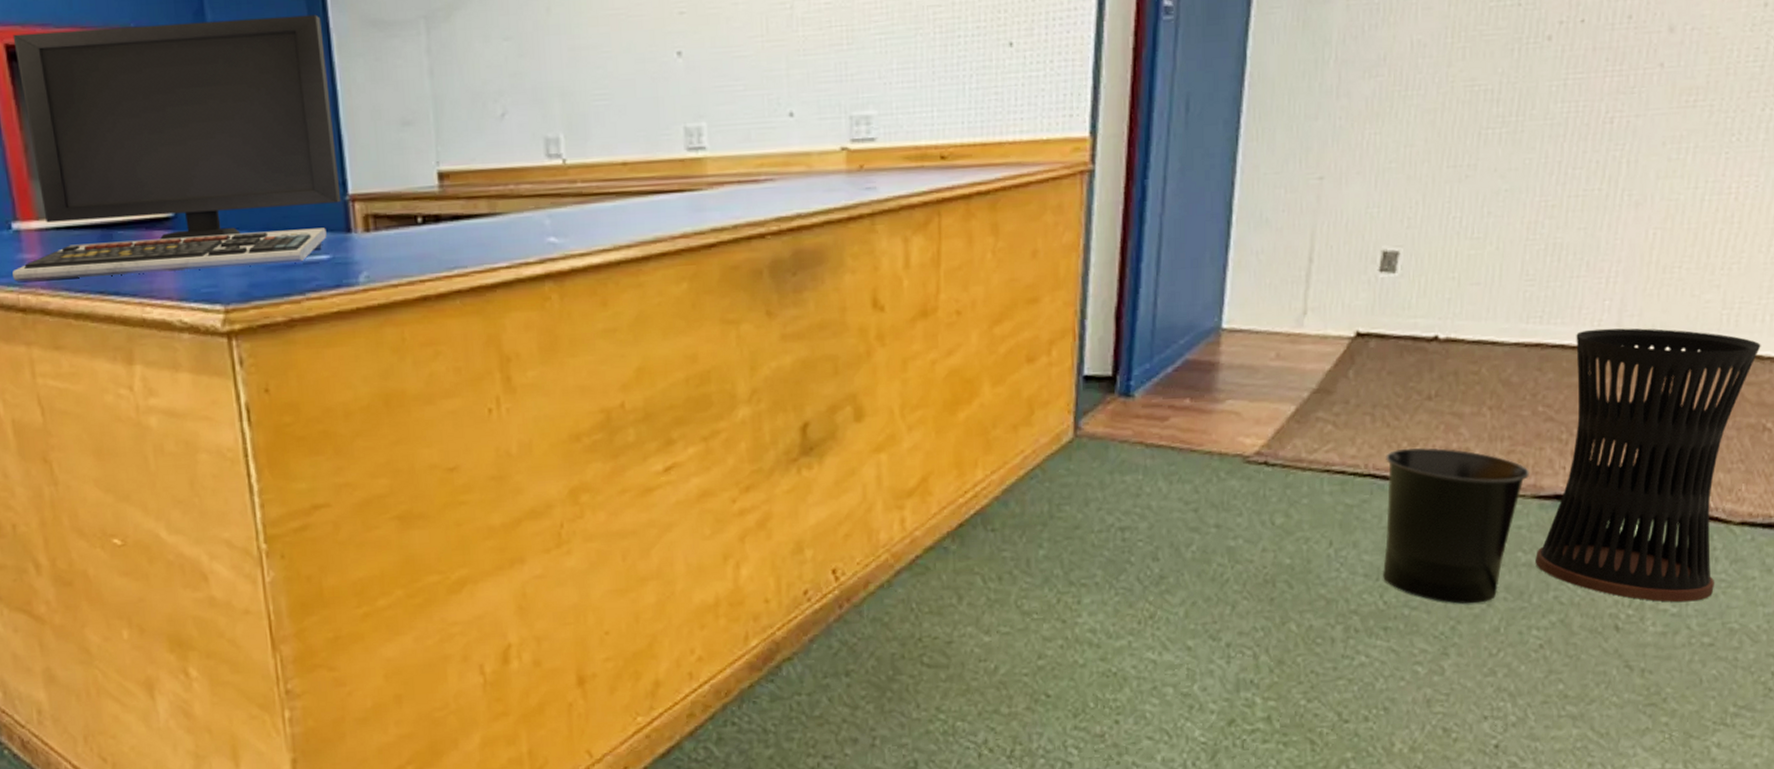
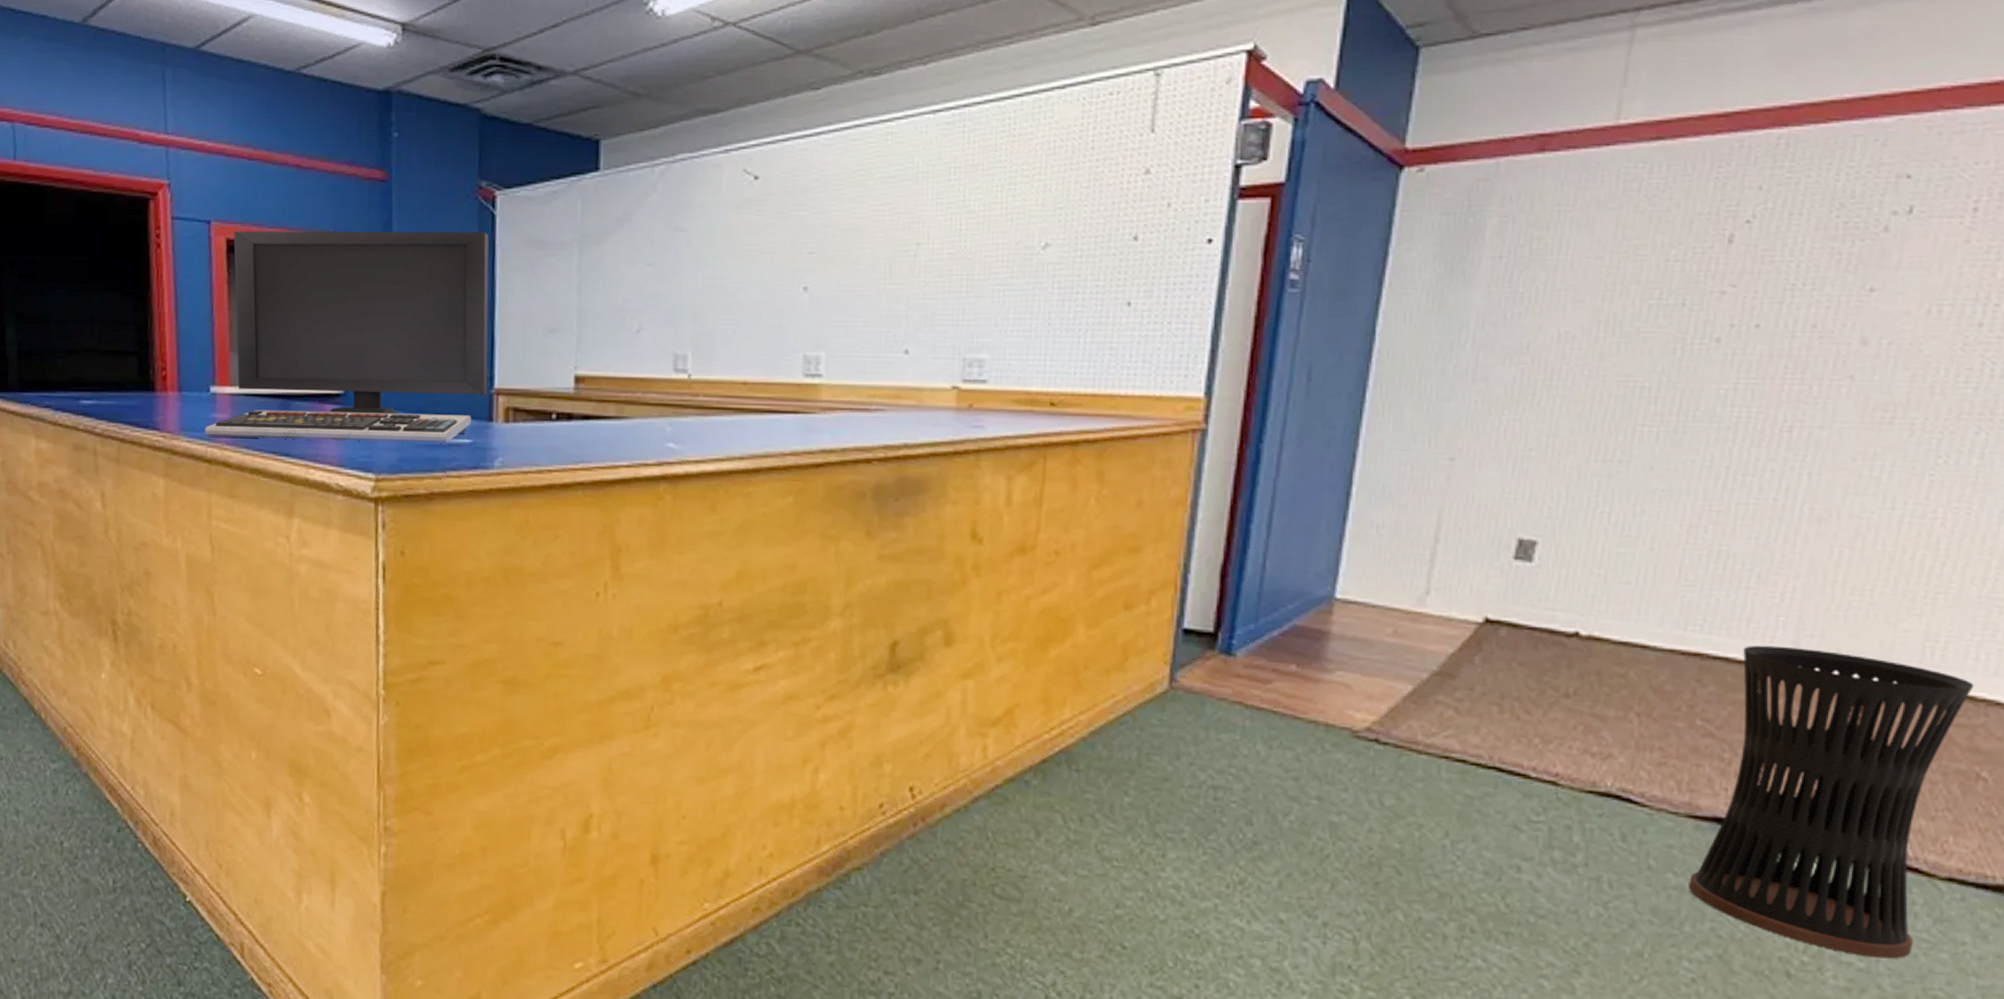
waste bin: present [1383,447,1529,604] -> none [1506,745,1683,922]

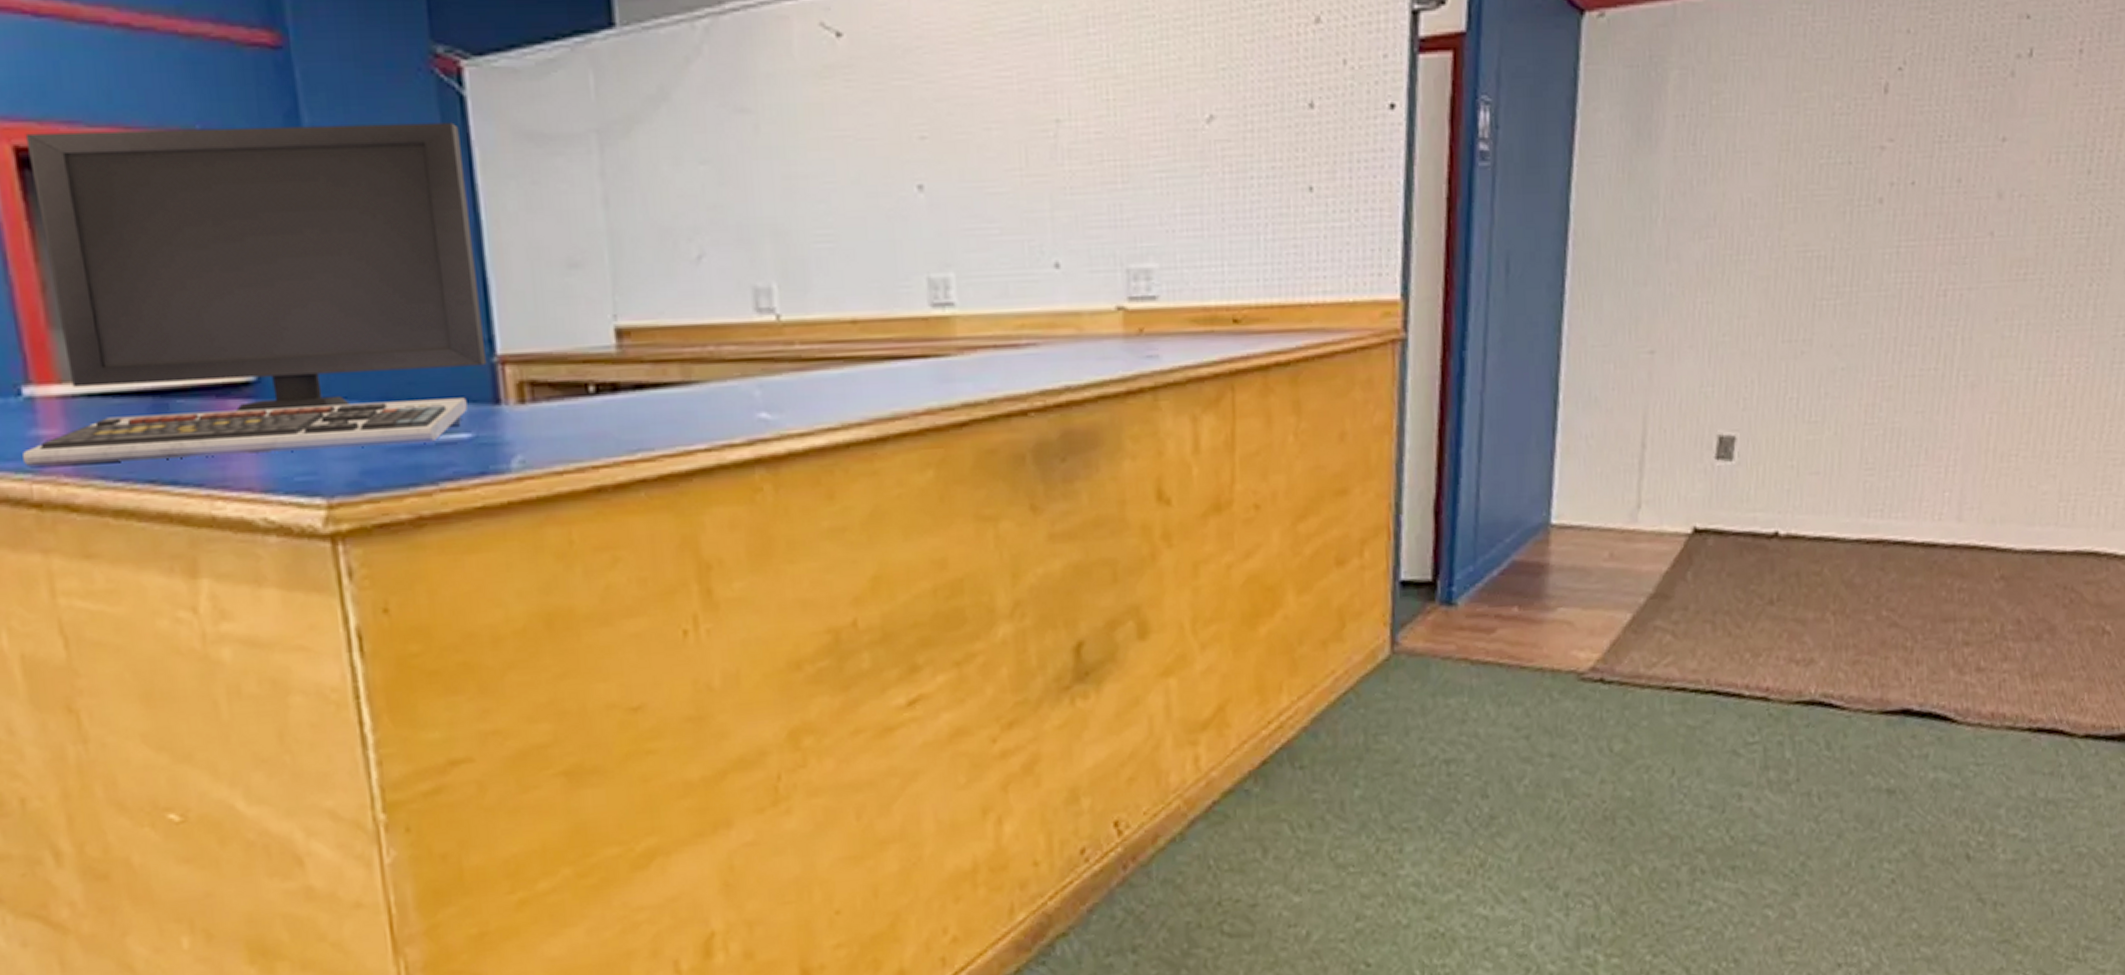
umbrella stand: present [1689,645,1974,959] -> none [1884,522,2098,826]

